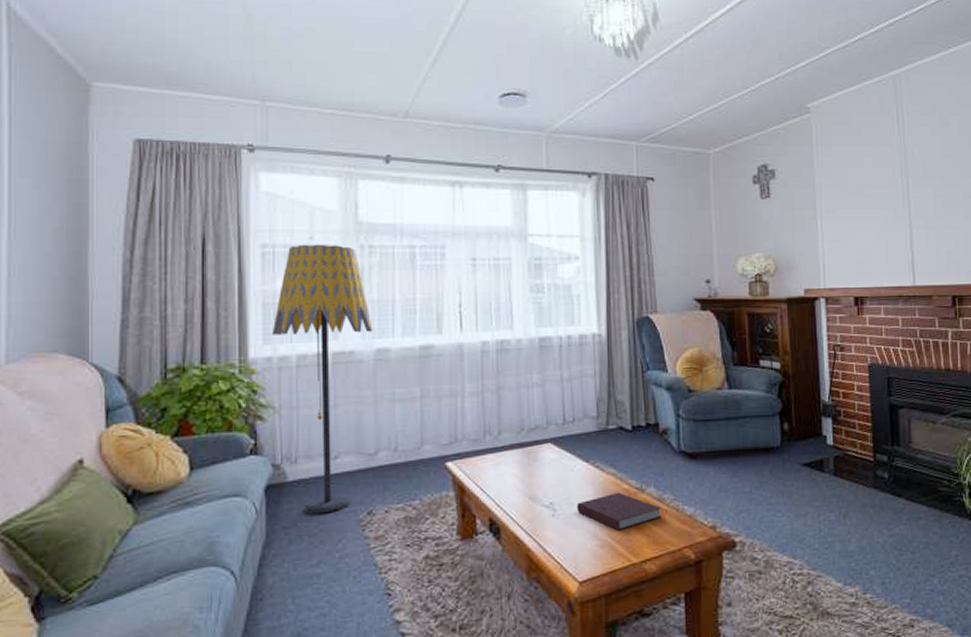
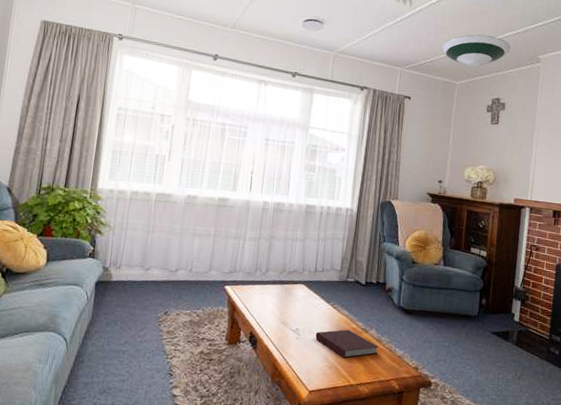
floor lamp: present [271,244,373,514] -> none [116,111,187,308]
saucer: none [684,87,771,129] -> present [441,34,511,68]

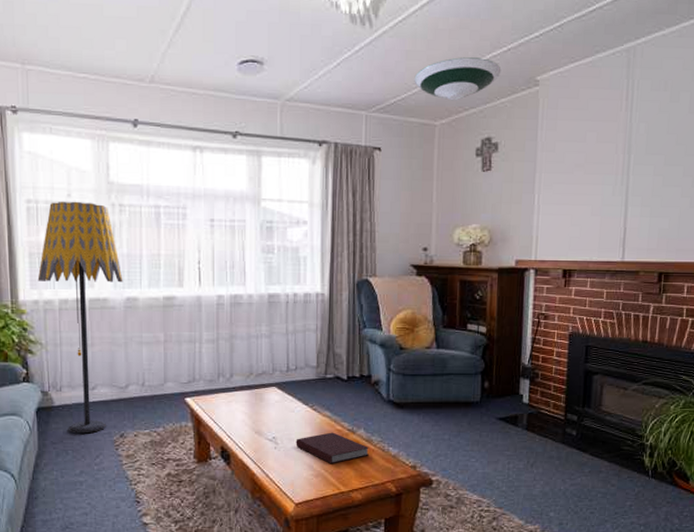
floor lamp: none [116,111,187,308] -> present [37,201,123,434]

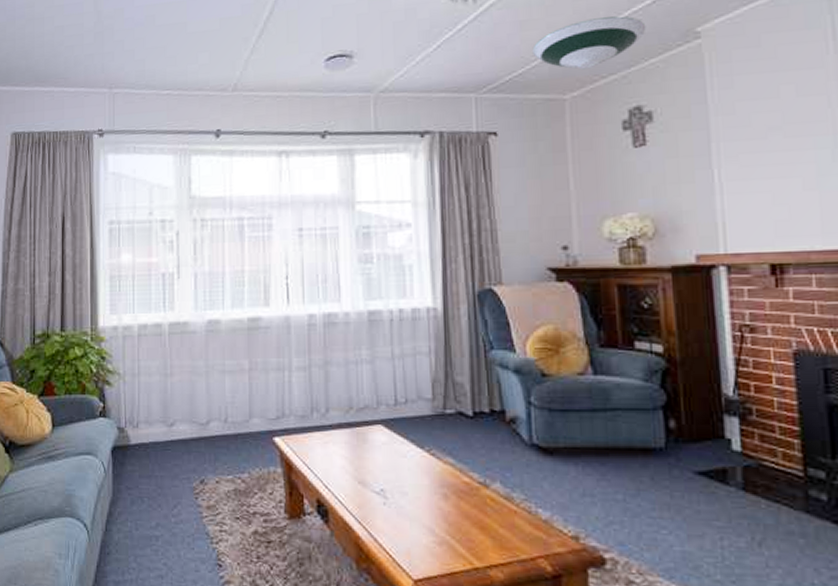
floor lamp: present [37,201,123,434] -> none [117,219,205,478]
notebook: present [296,432,369,464] -> none [410,485,510,529]

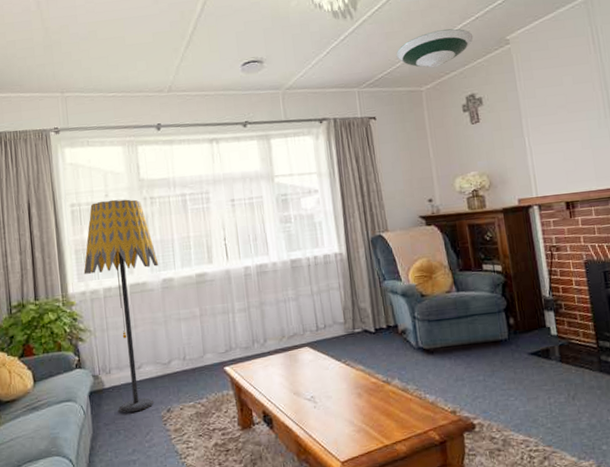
floor lamp: none [117,219,205,478] -> present [83,199,159,413]

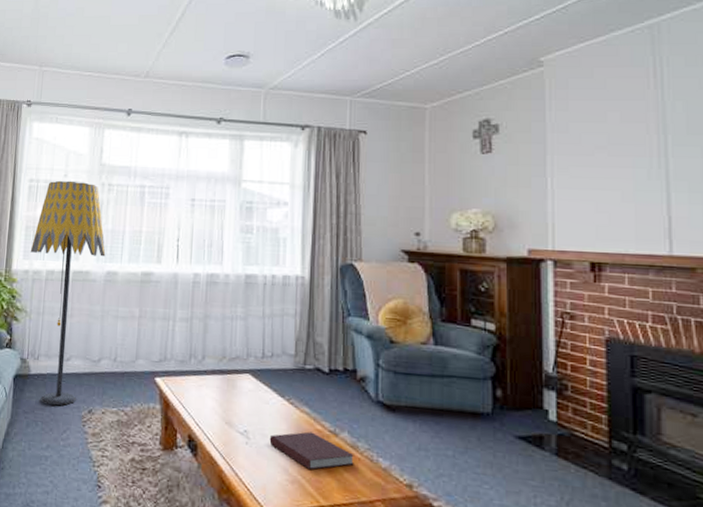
notebook: none [333,385,407,418] -> present [269,431,354,470]
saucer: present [396,28,473,68] -> none [401,42,498,84]

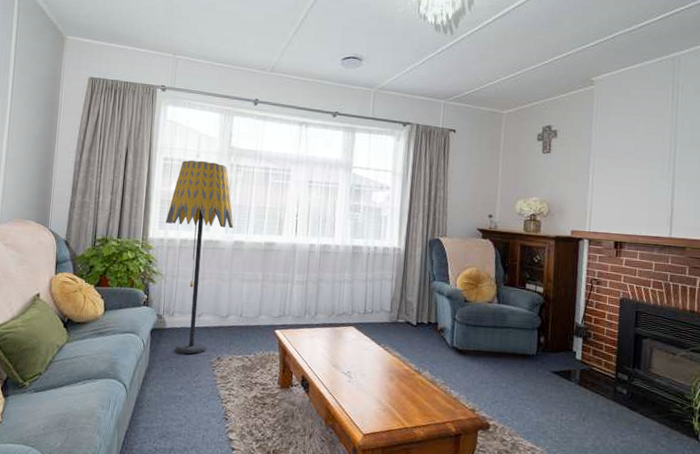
notebook: present [269,431,354,470] -> none [367,371,433,401]

